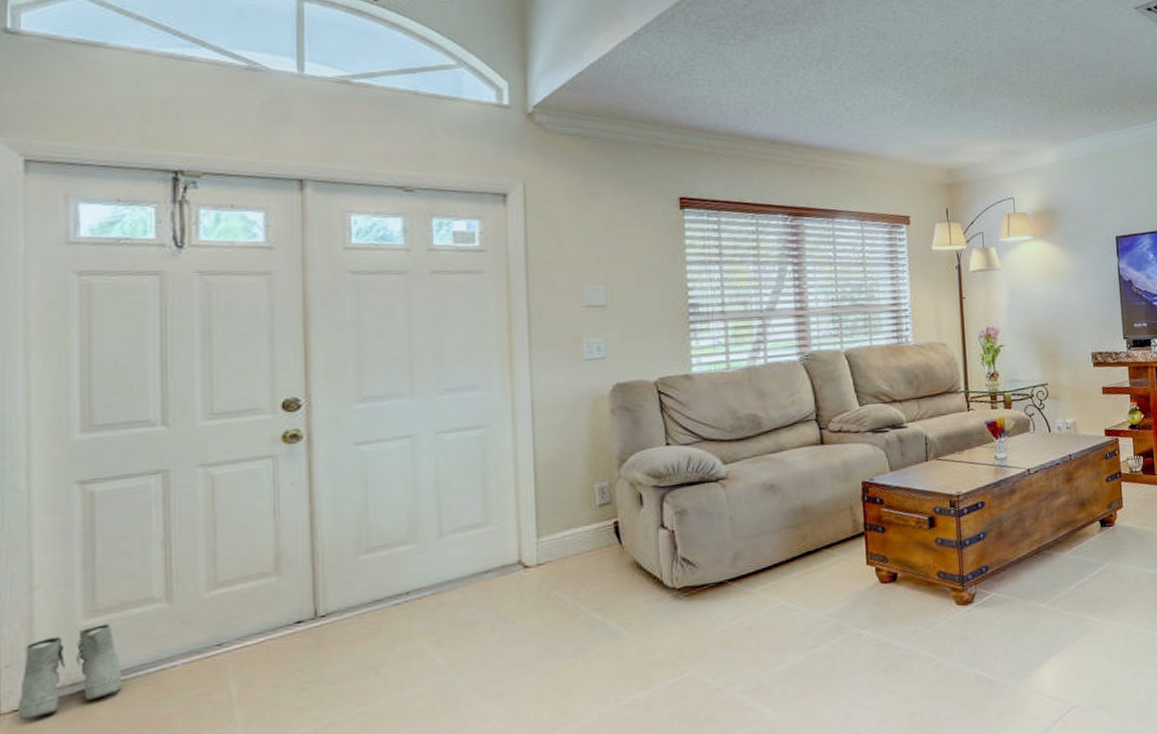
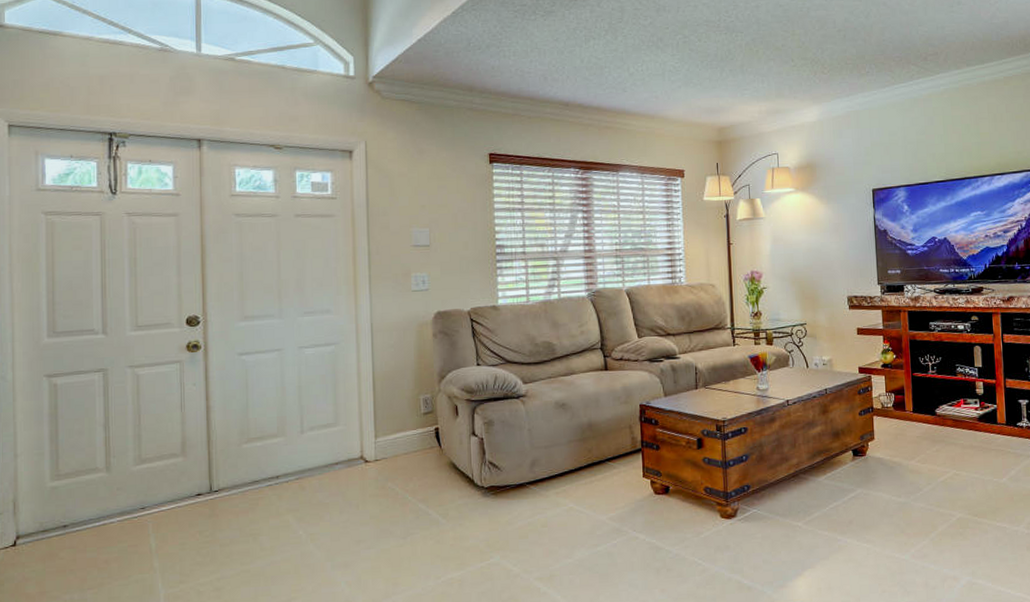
boots: present [18,624,121,721] -> none [8,486,76,555]

